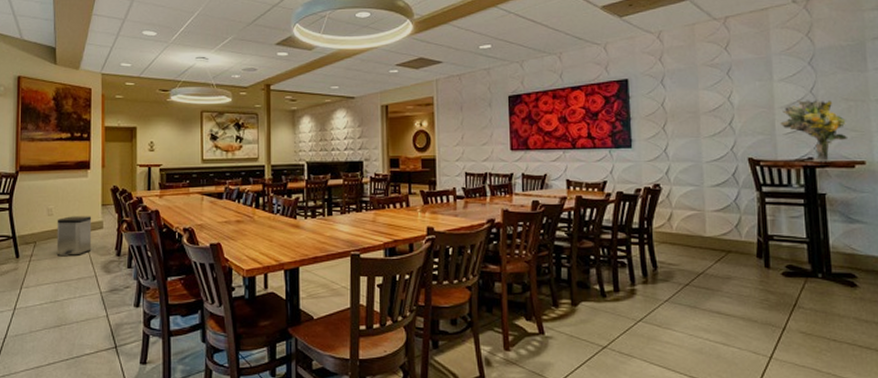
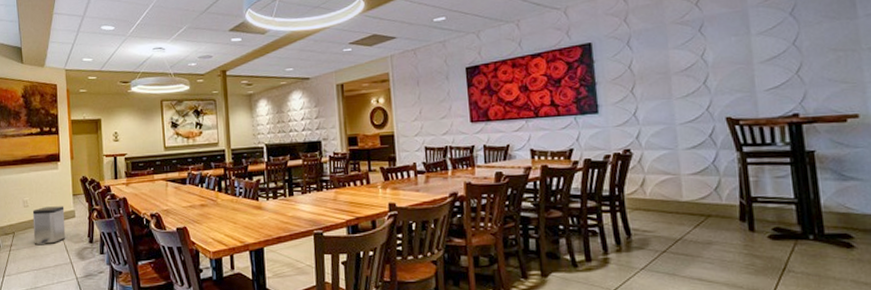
bouquet: present [780,99,849,162] -> none [760,51,839,118]

